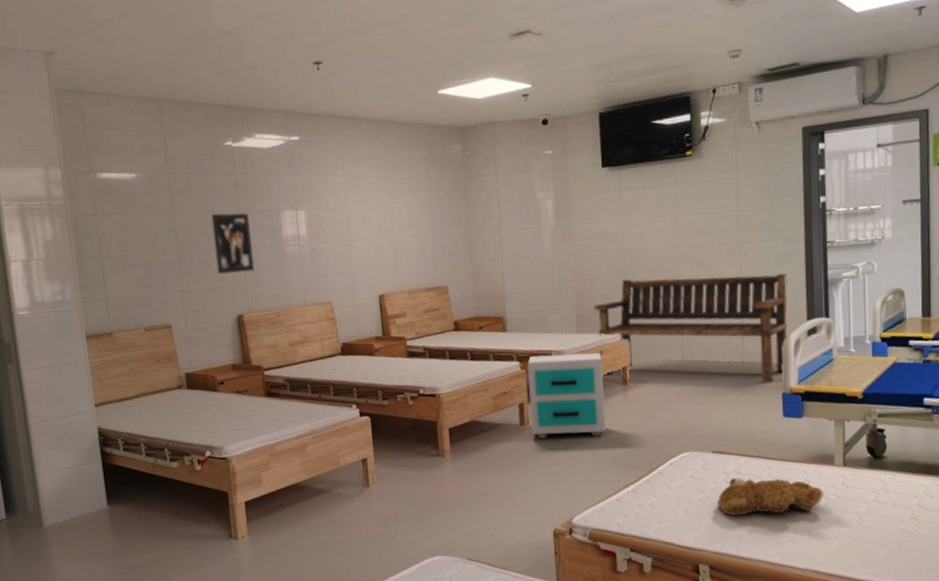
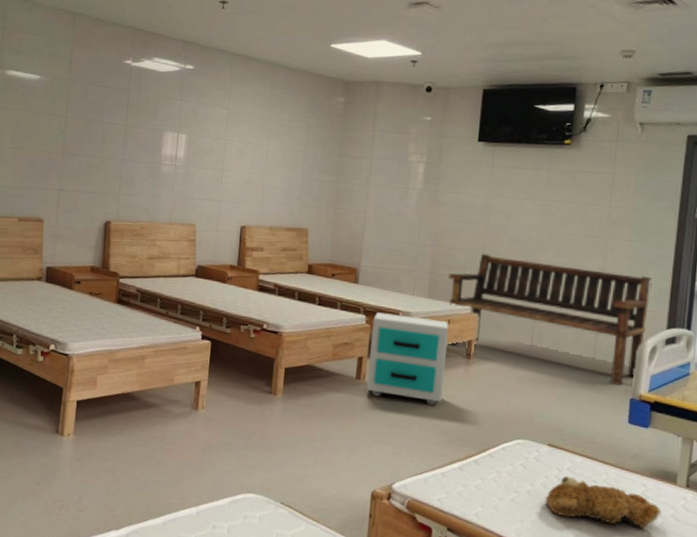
wall art: present [211,212,255,275] -> none [95,124,134,184]

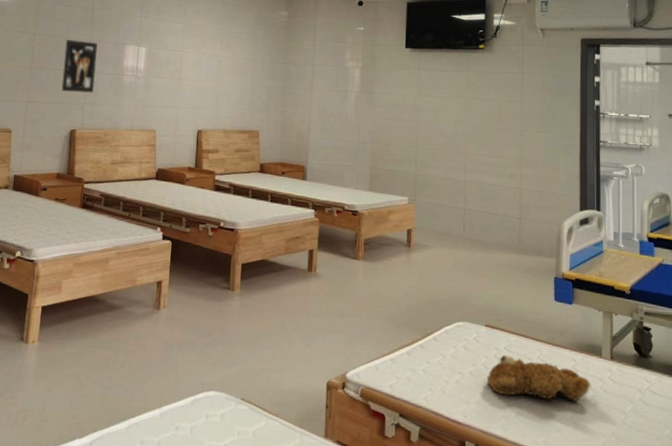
wall art: none [95,124,134,184] -> present [61,40,98,94]
nightstand: present [366,312,448,406] -> none [317,207,389,293]
bench: present [448,253,652,385] -> none [387,148,564,265]

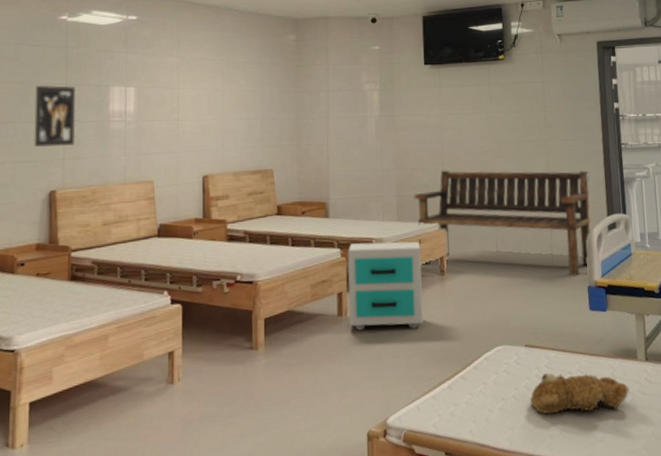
nightstand: none [317,207,389,293] -> present [348,241,423,331]
bench: none [387,148,564,265] -> present [414,170,591,276]

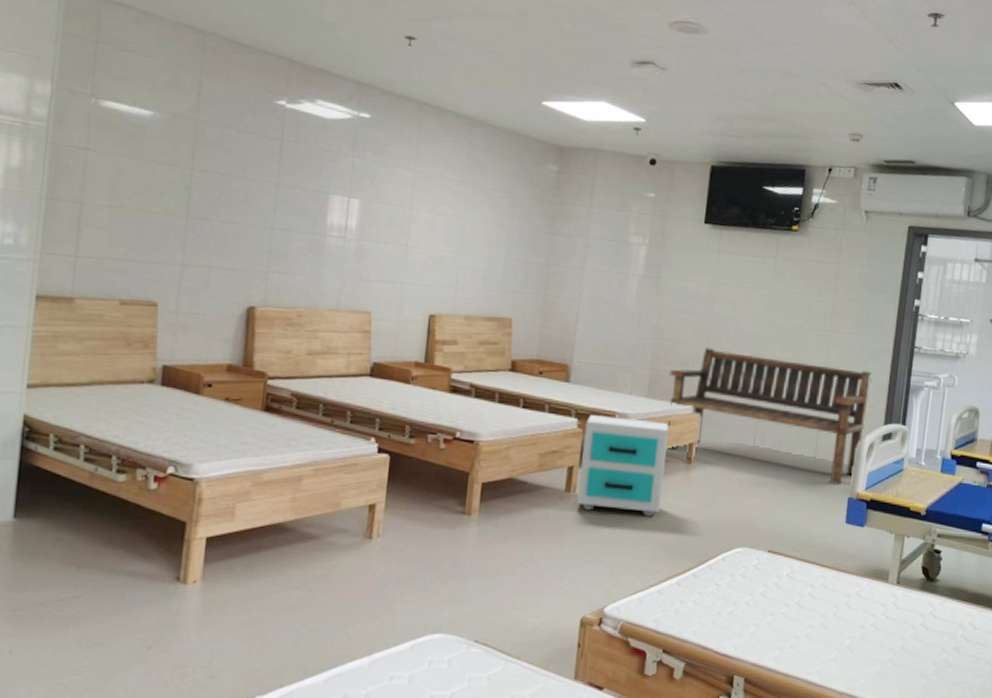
wall art: present [34,85,76,148] -> none [233,181,289,259]
teddy bear: present [529,372,630,415] -> none [763,582,874,630]

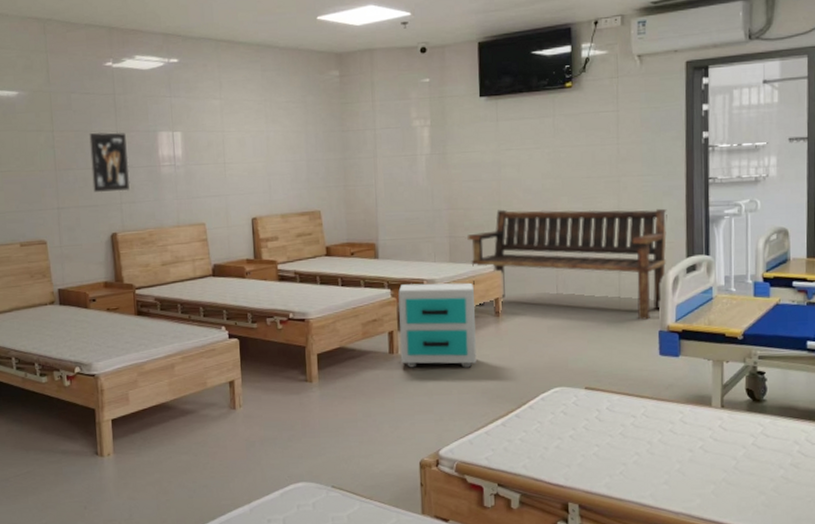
wall art: none [233,181,289,259] -> present [89,132,130,193]

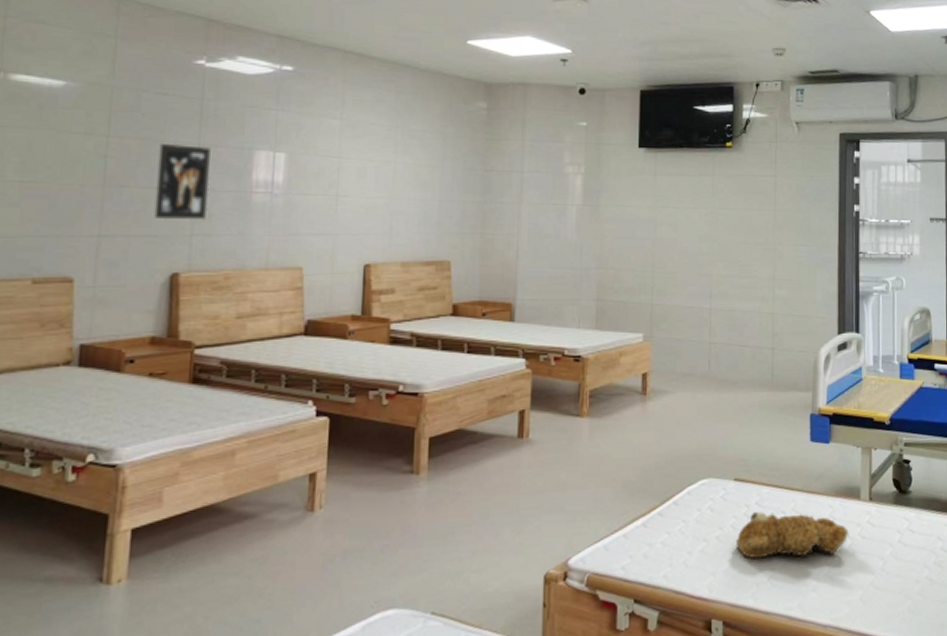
nightstand: present [398,282,477,368] -> none [531,353,620,456]
bench: present [467,208,667,320] -> none [616,272,820,402]
teddy bear: none [588,415,700,455] -> present [735,511,849,559]

